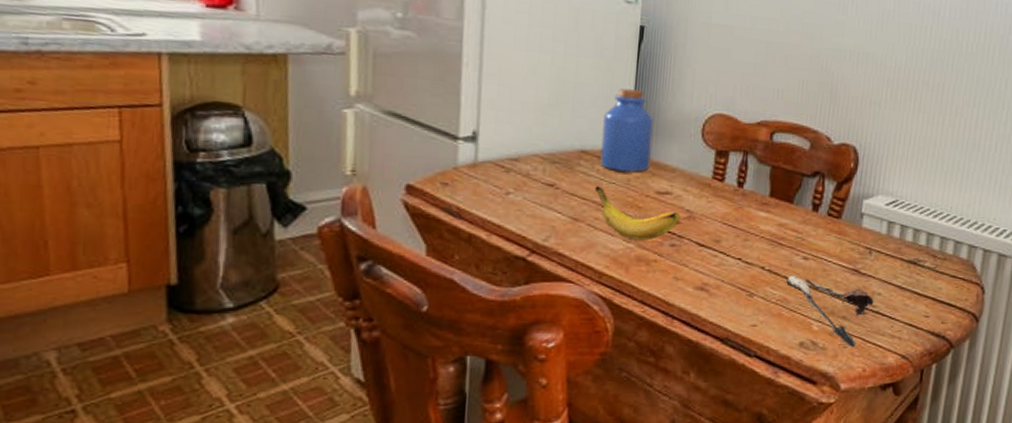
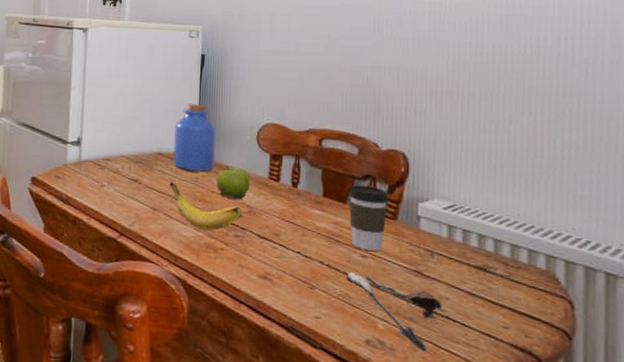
fruit: none [651,164,691,204] -> present [216,165,250,200]
coffee cup: none [794,182,836,252] -> present [349,184,389,251]

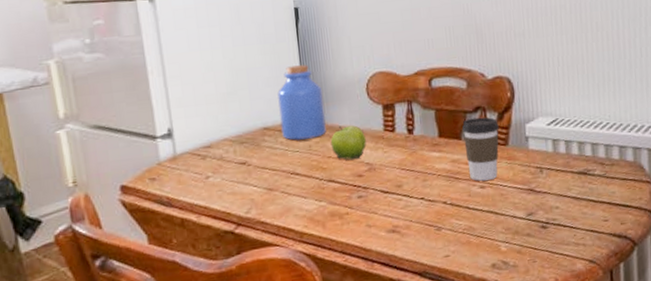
banana: present [170,182,243,231] -> none [282,156,363,199]
spoon: present [346,272,442,352] -> none [468,205,554,261]

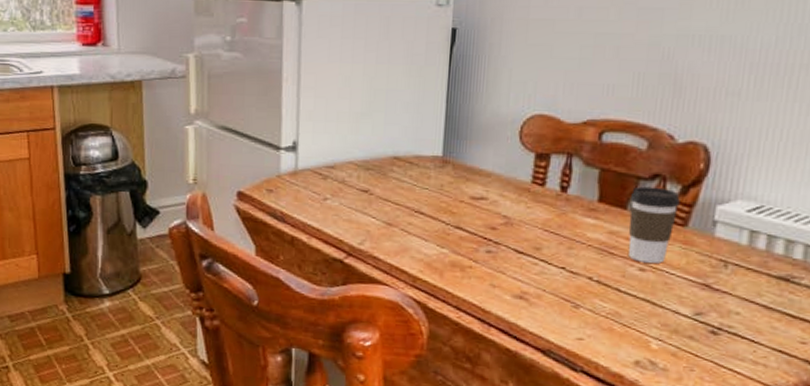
jar: present [277,65,326,141] -> none [413,93,467,178]
fruit: present [330,125,366,160] -> none [465,168,508,210]

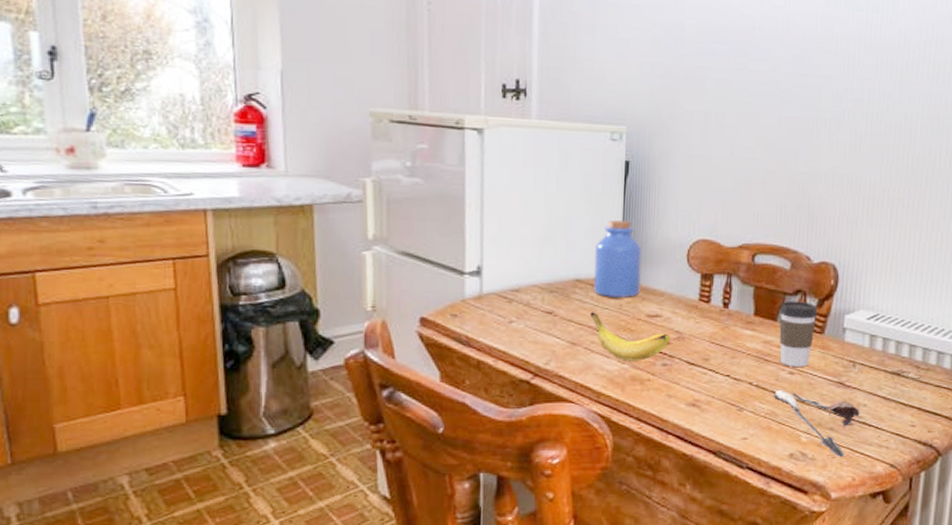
banana: none [408,191,497,247] -> present [590,312,671,361]
jar: none [413,93,467,178] -> present [594,220,642,298]
spoon: none [618,288,731,371] -> present [774,390,860,457]

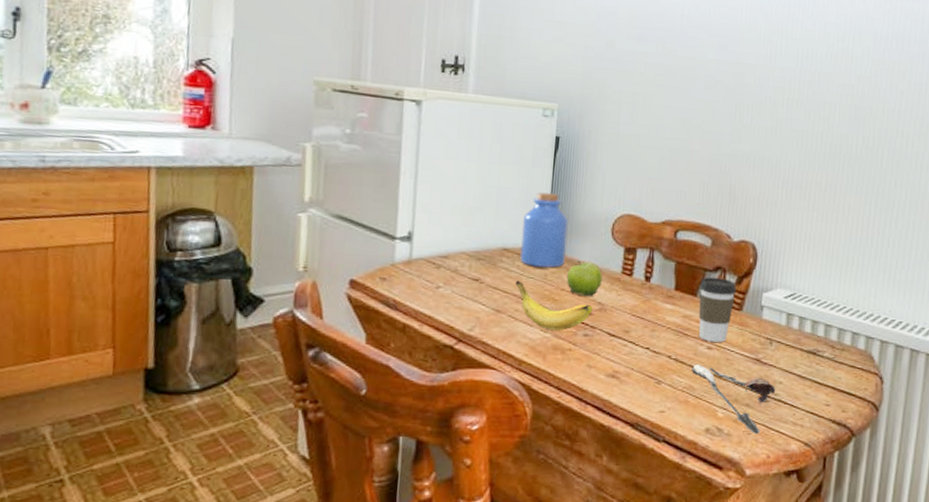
fruit: none [642,289,679,326] -> present [566,260,602,297]

